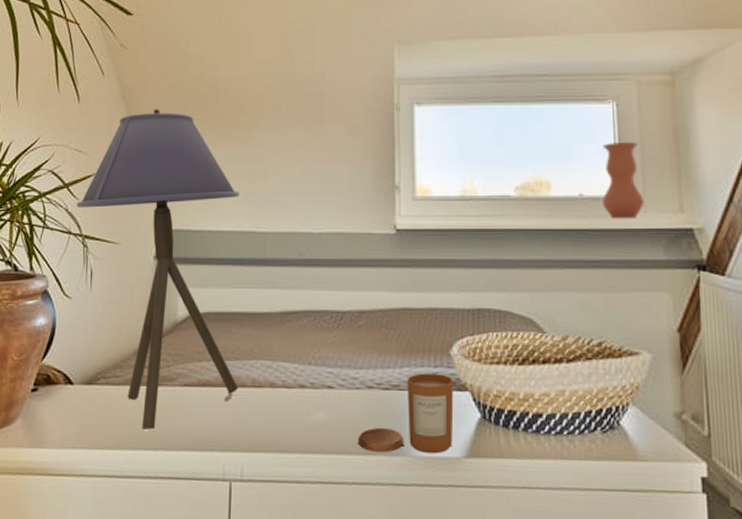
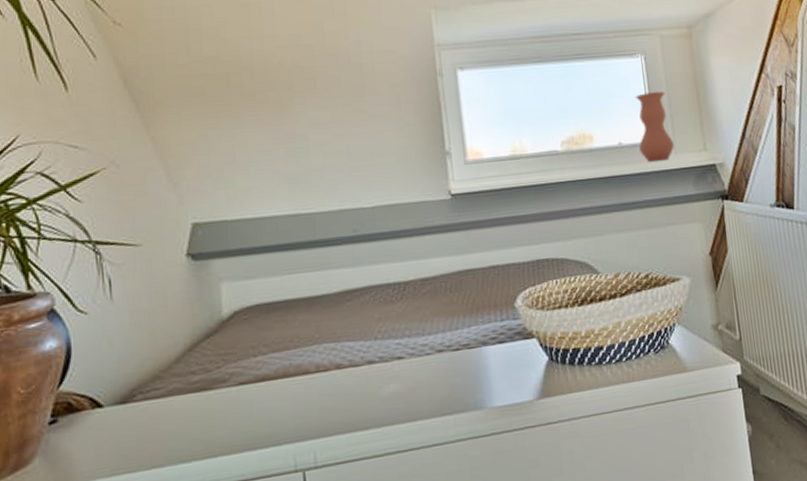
table lamp: present [76,109,240,430] -> none [79,92,301,439]
candle: present [357,373,454,454] -> none [432,326,525,413]

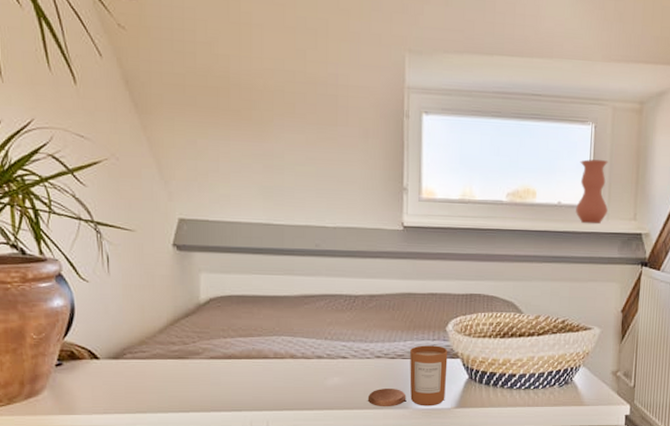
candle: none [432,326,525,413] -> present [367,345,448,407]

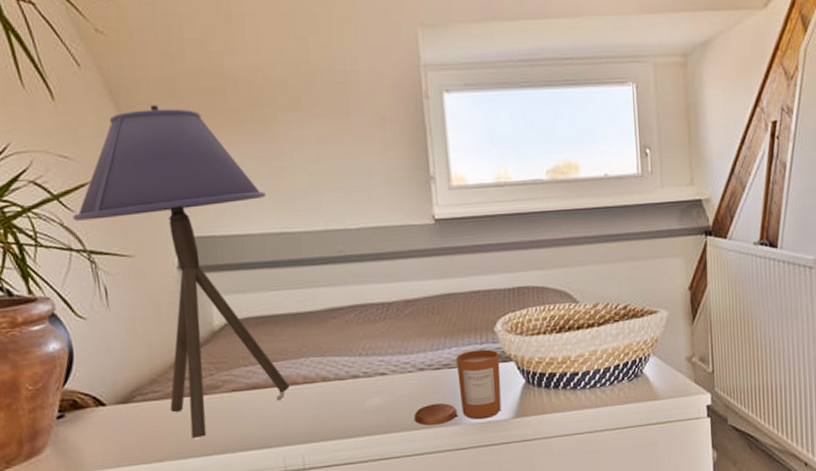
table lamp: none [84,98,261,396] -> present [72,105,290,438]
vase: present [576,159,608,225] -> none [624,122,661,196]

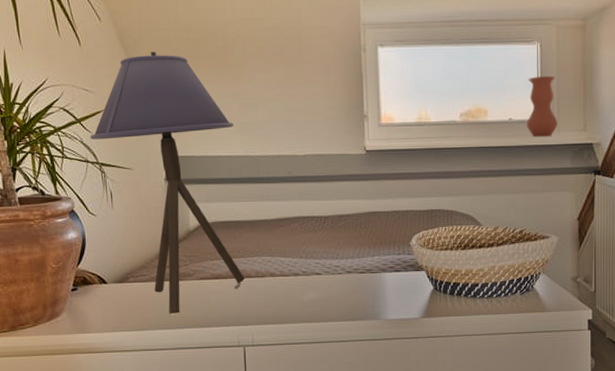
candle: present [413,349,502,426] -> none [341,259,413,319]
vase: none [624,122,661,196] -> present [527,76,558,138]

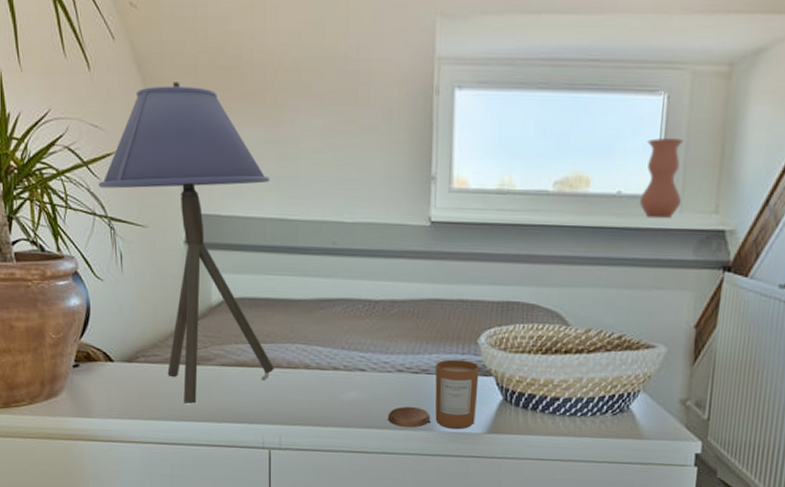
candle: none [341,259,413,319] -> present [387,359,480,430]

